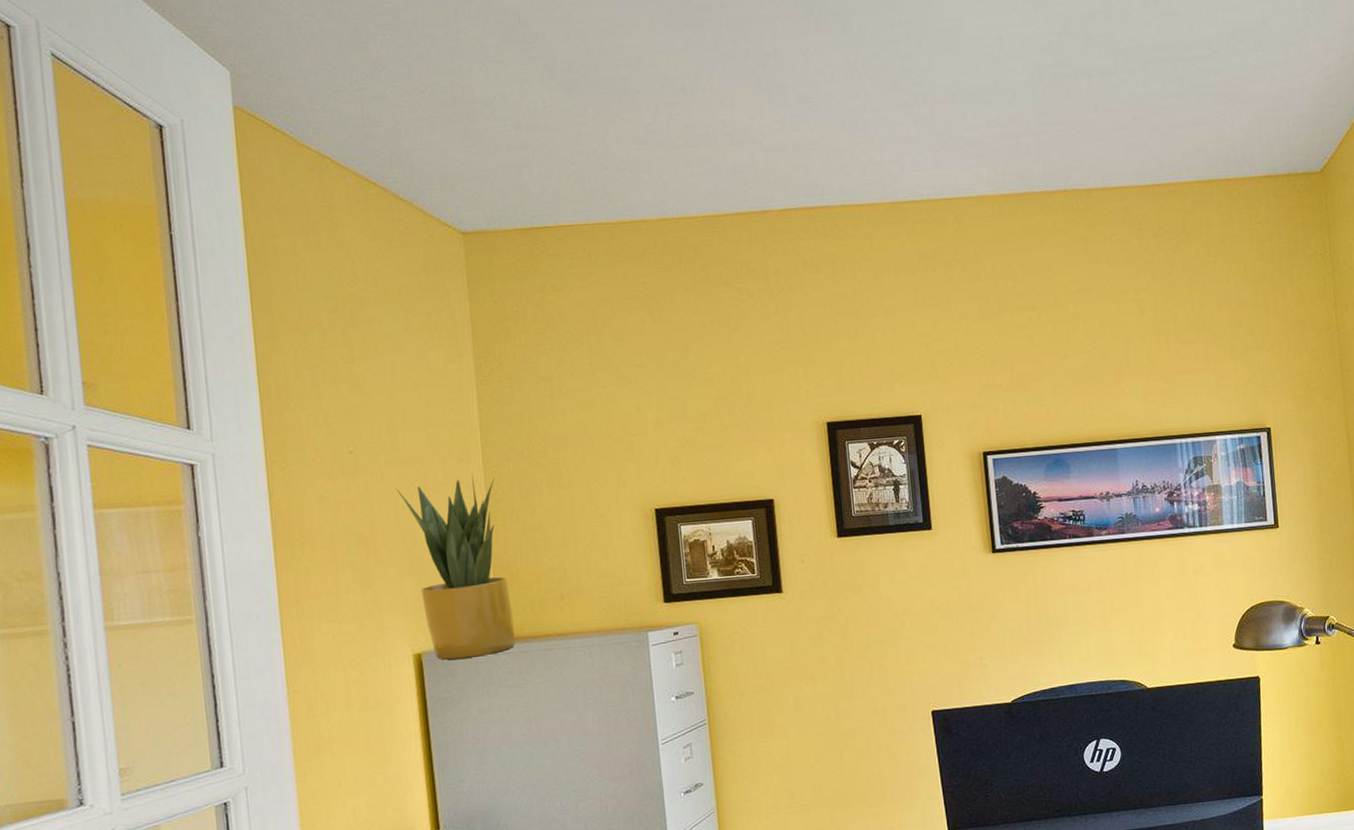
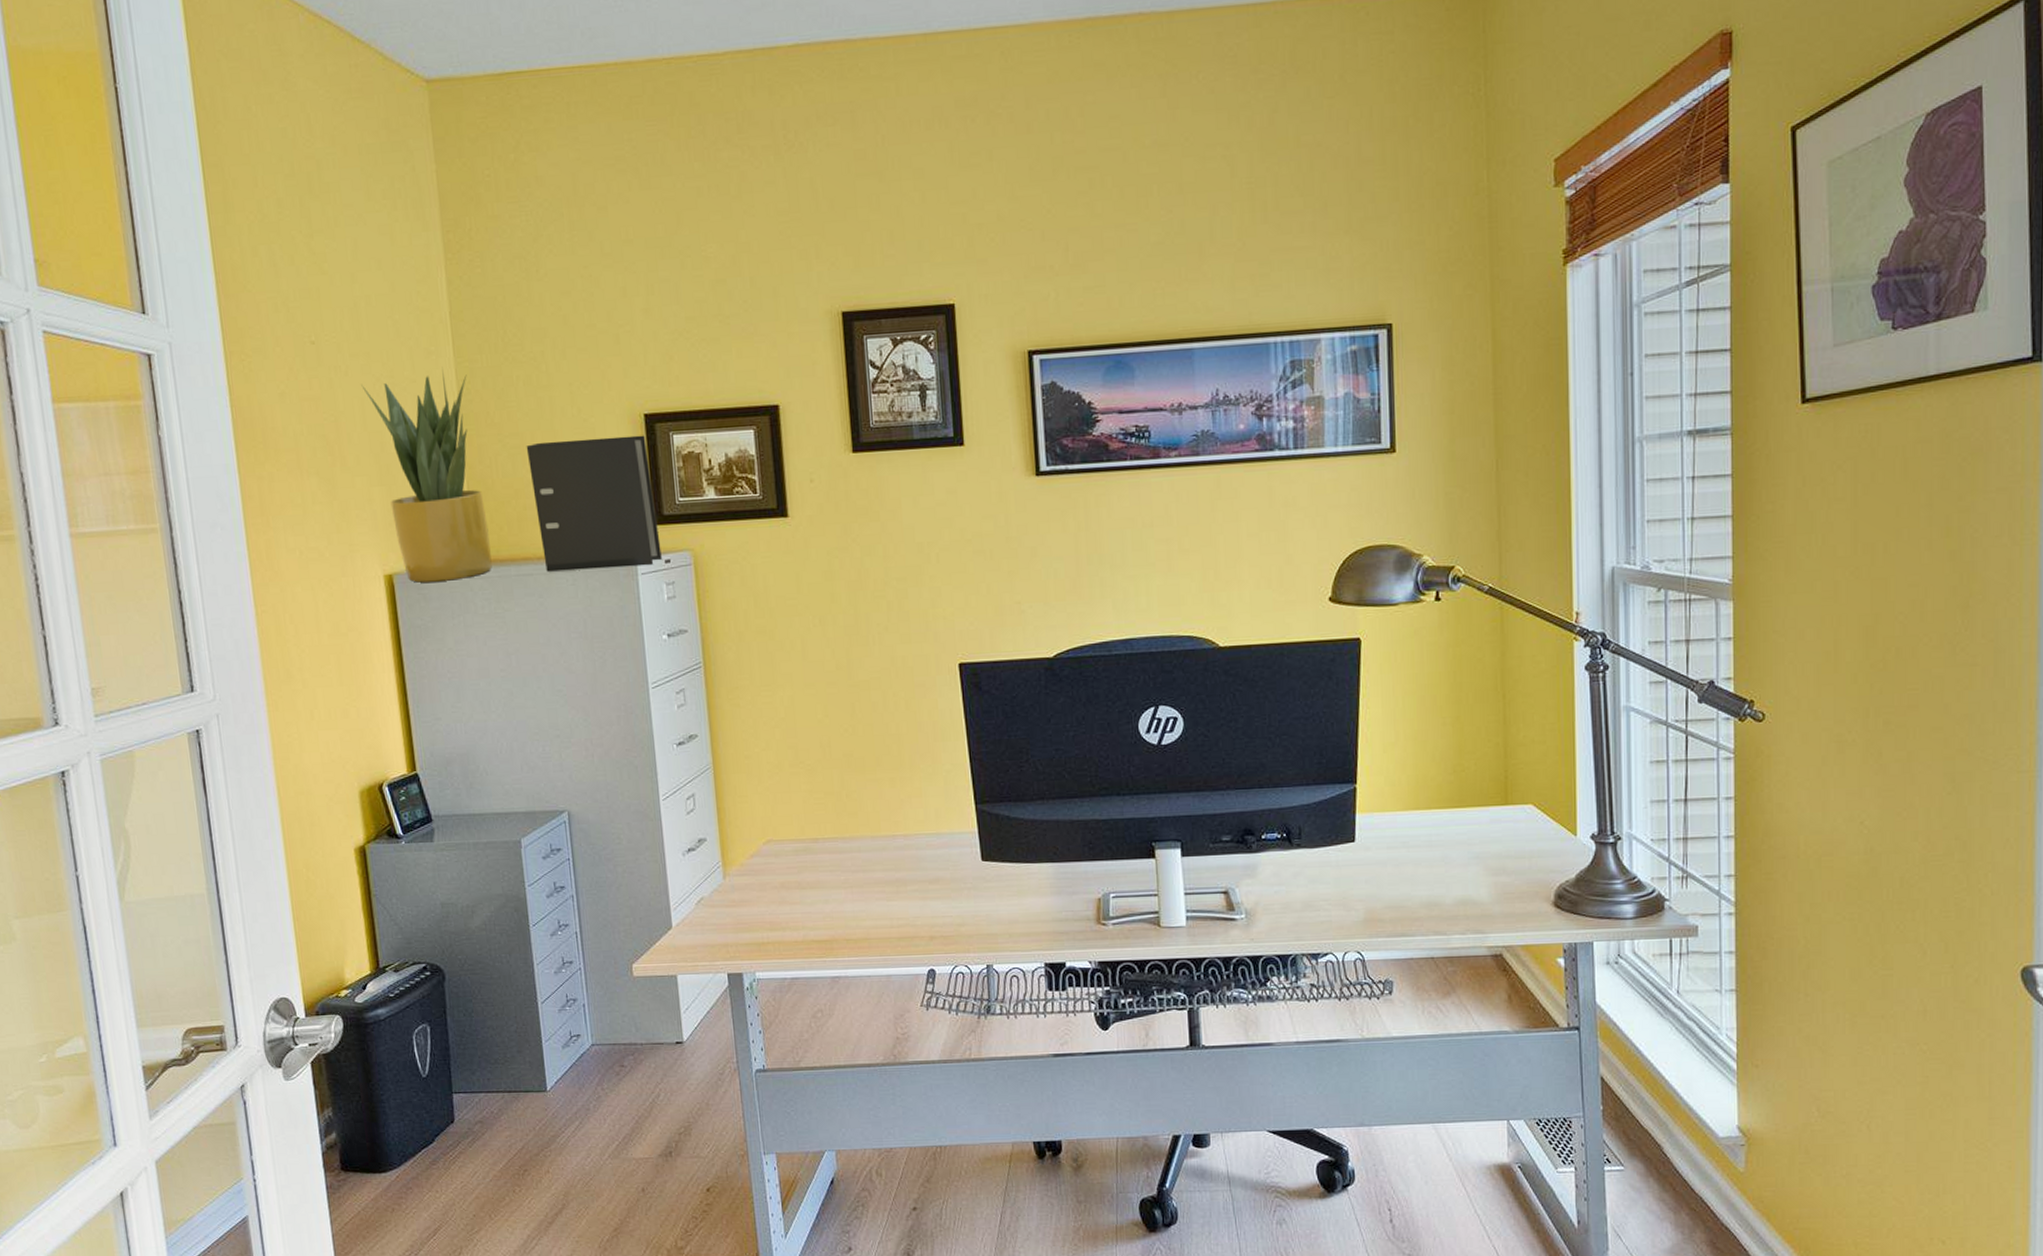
binder: none [548,526,671,646] -> present [526,435,662,572]

